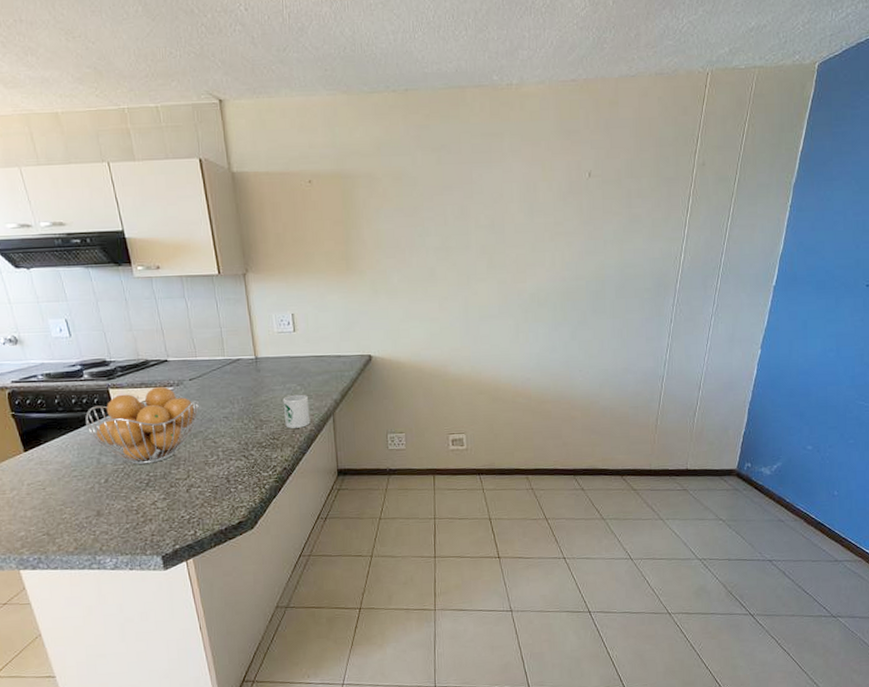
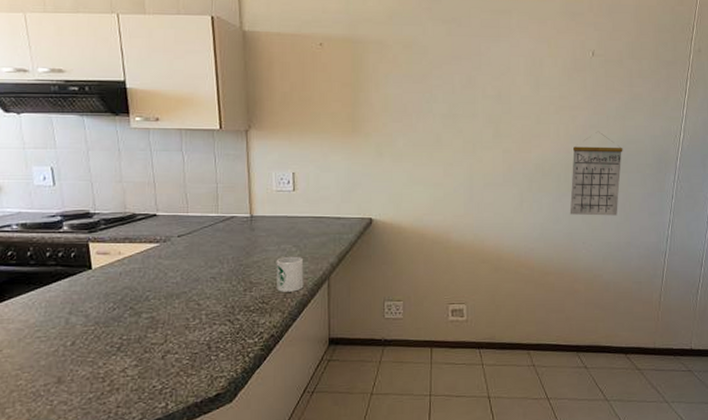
fruit basket: present [85,386,199,464] -> none [58,242,185,326]
calendar: none [566,256,621,344] -> present [569,131,623,216]

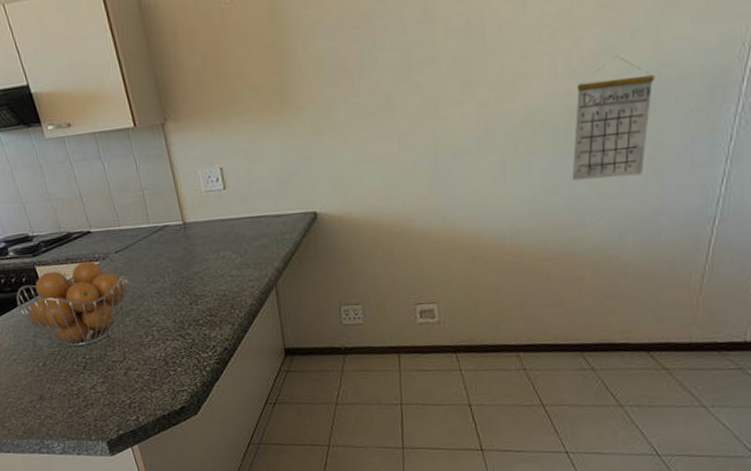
fruit basket: none [58,242,185,326] -> present [16,261,129,347]
mug: present [276,256,304,292] -> none [217,263,251,303]

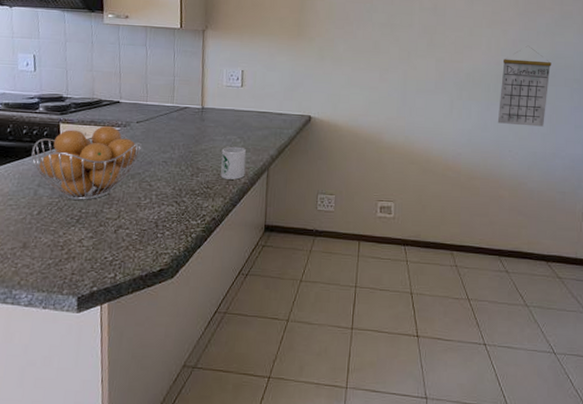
mug: none [217,263,251,303] -> present [220,146,246,180]

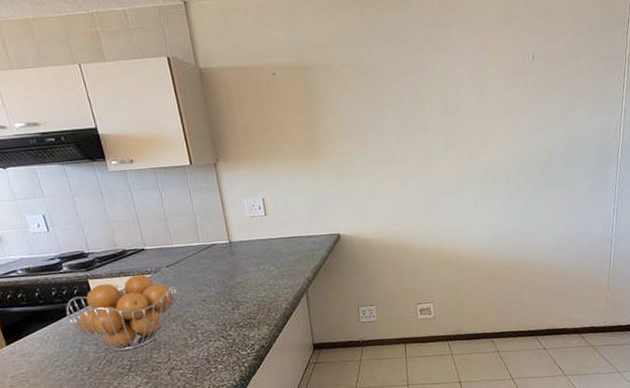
mug: present [220,146,246,180] -> none [257,274,285,308]
calendar: present [497,45,552,127] -> none [520,132,567,213]

